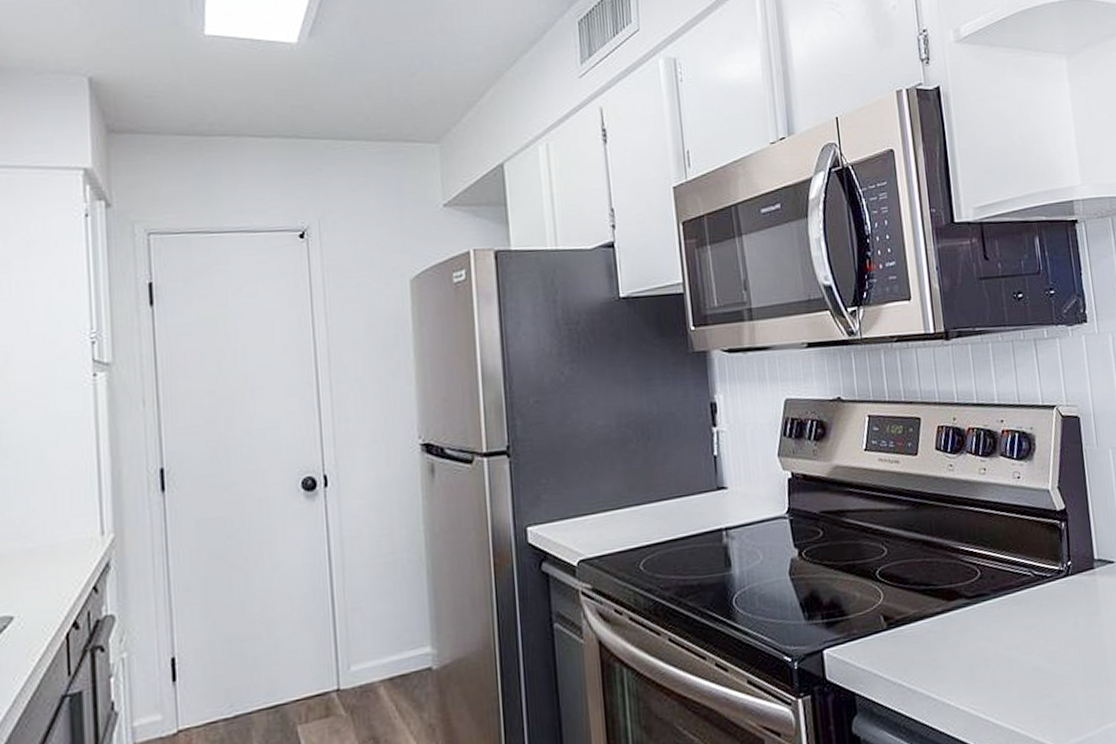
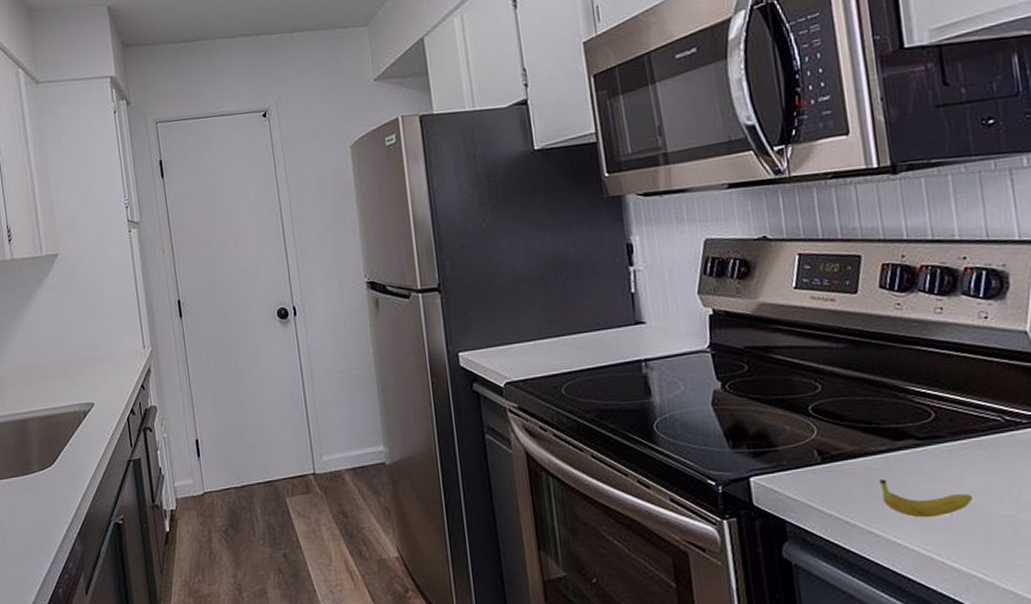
fruit: none [935,641,1010,678] -> present [879,480,972,518]

